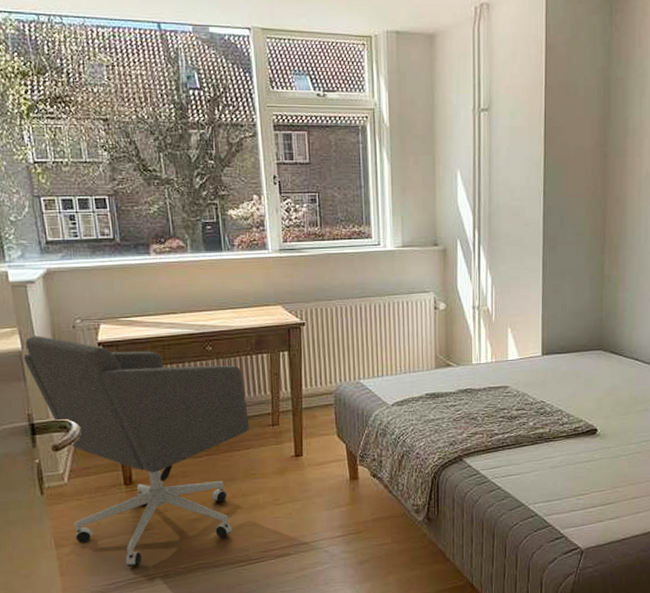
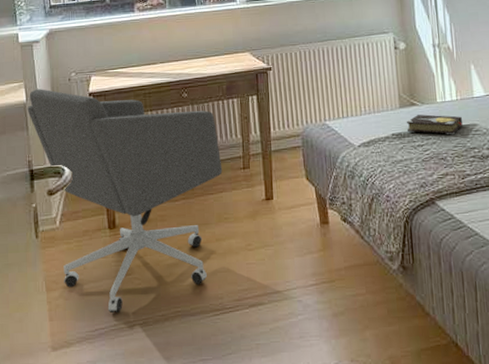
hardback book: none [440,376,495,396] -> present [406,114,462,135]

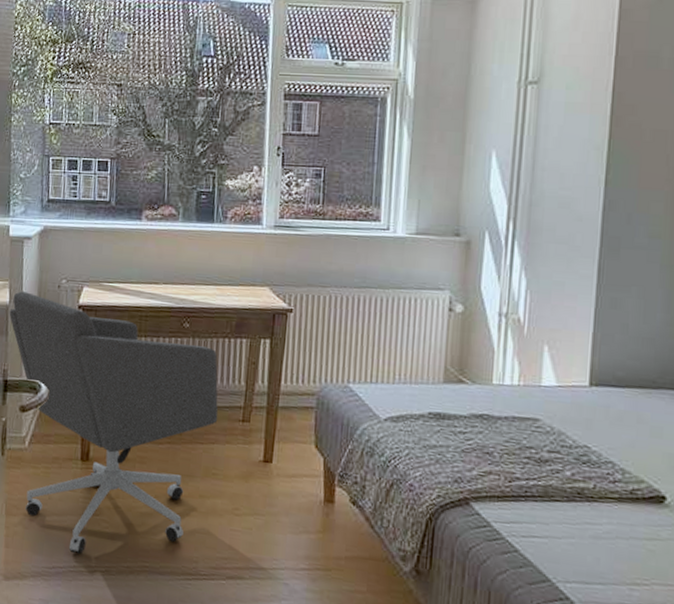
hardback book: present [406,114,462,135] -> none [448,395,521,427]

